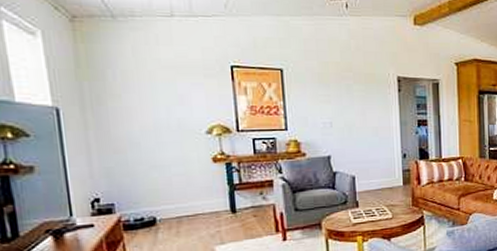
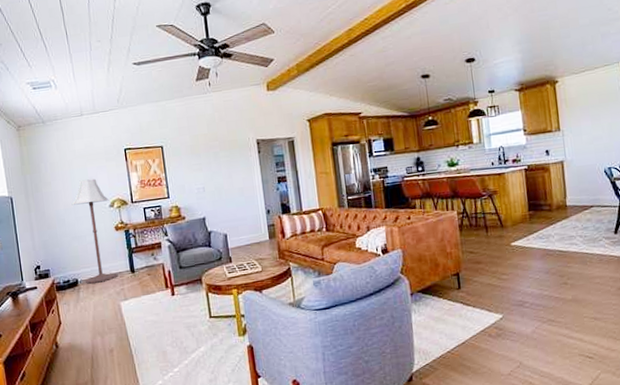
floor lamp: none [151,97,212,224] -> present [71,178,117,284]

